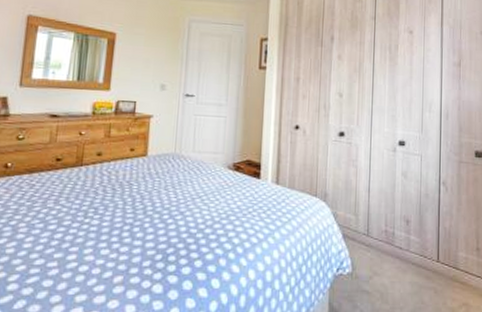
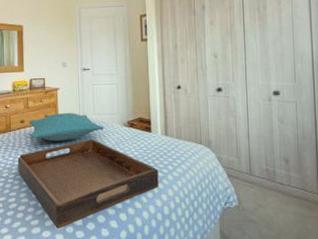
serving tray: none [84,183,264,299] -> present [17,139,159,230]
pillow: none [108,147,204,183] -> present [29,113,104,141]

